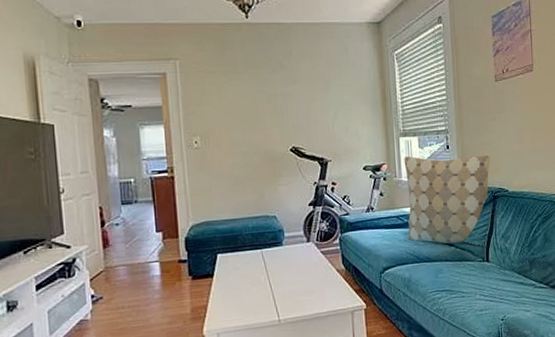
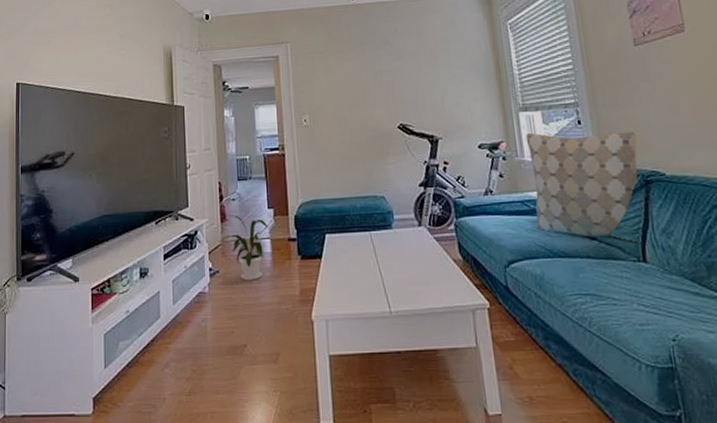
house plant: none [101,240,157,305] -> present [218,215,269,281]

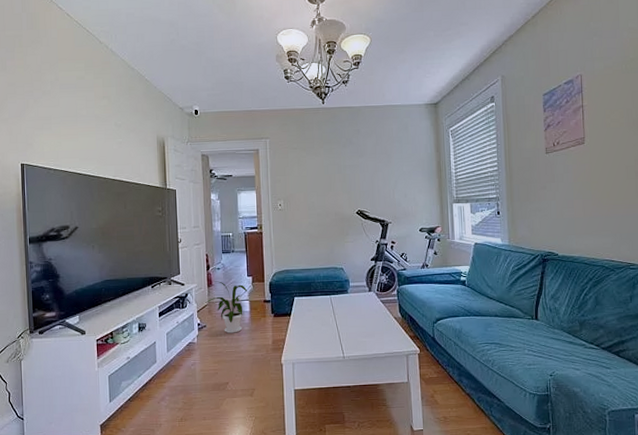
pillow: present [525,131,647,246] -> none [457,220,540,308]

